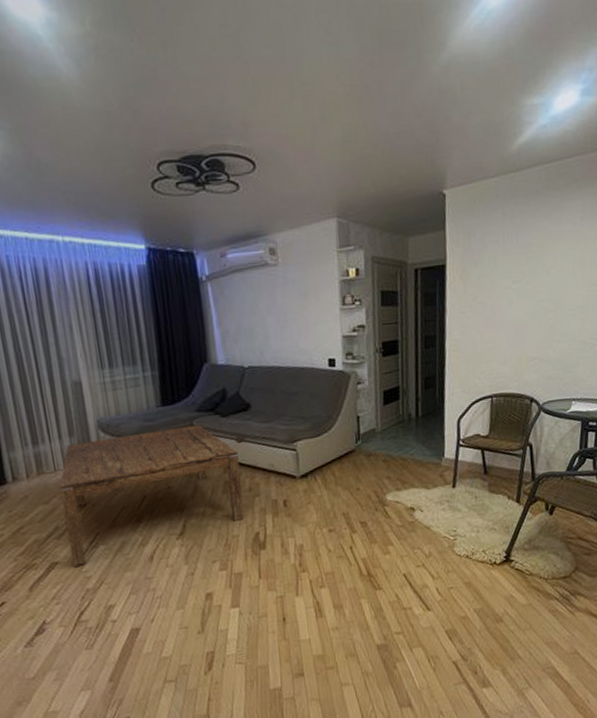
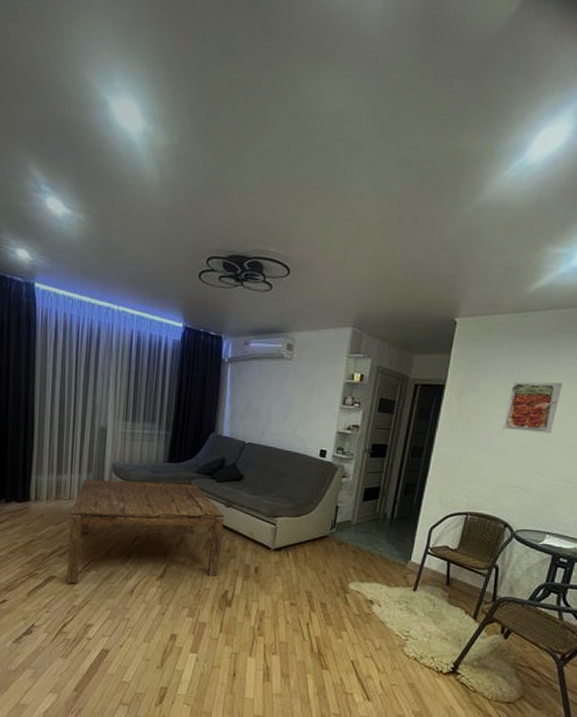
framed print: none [511,241,562,301] -> present [503,381,562,434]

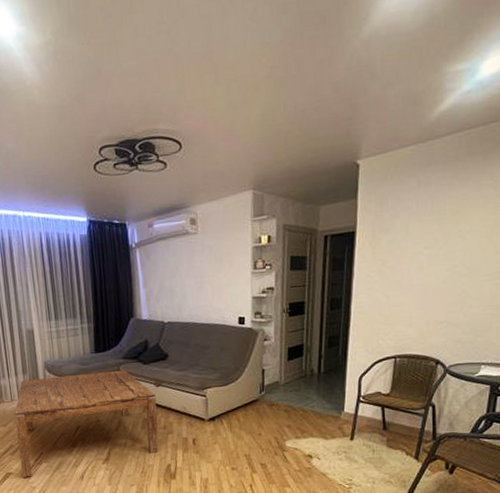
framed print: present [503,381,562,434] -> none [422,206,480,266]

